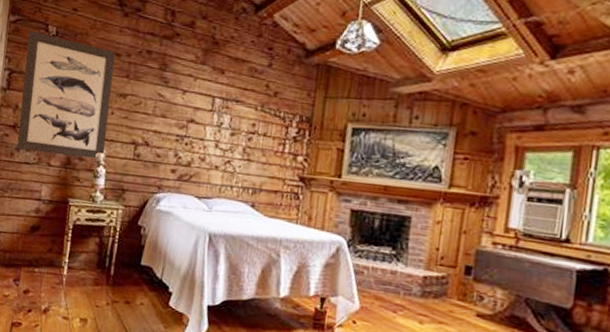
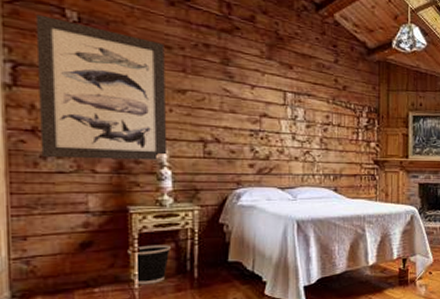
wastebasket: none [63,236,96,274] -> present [128,245,171,285]

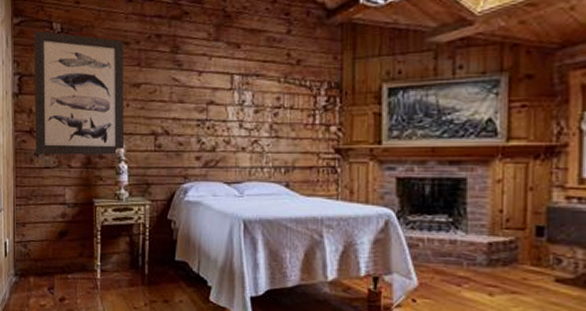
wastebasket: present [128,245,171,285] -> none [93,237,126,276]

